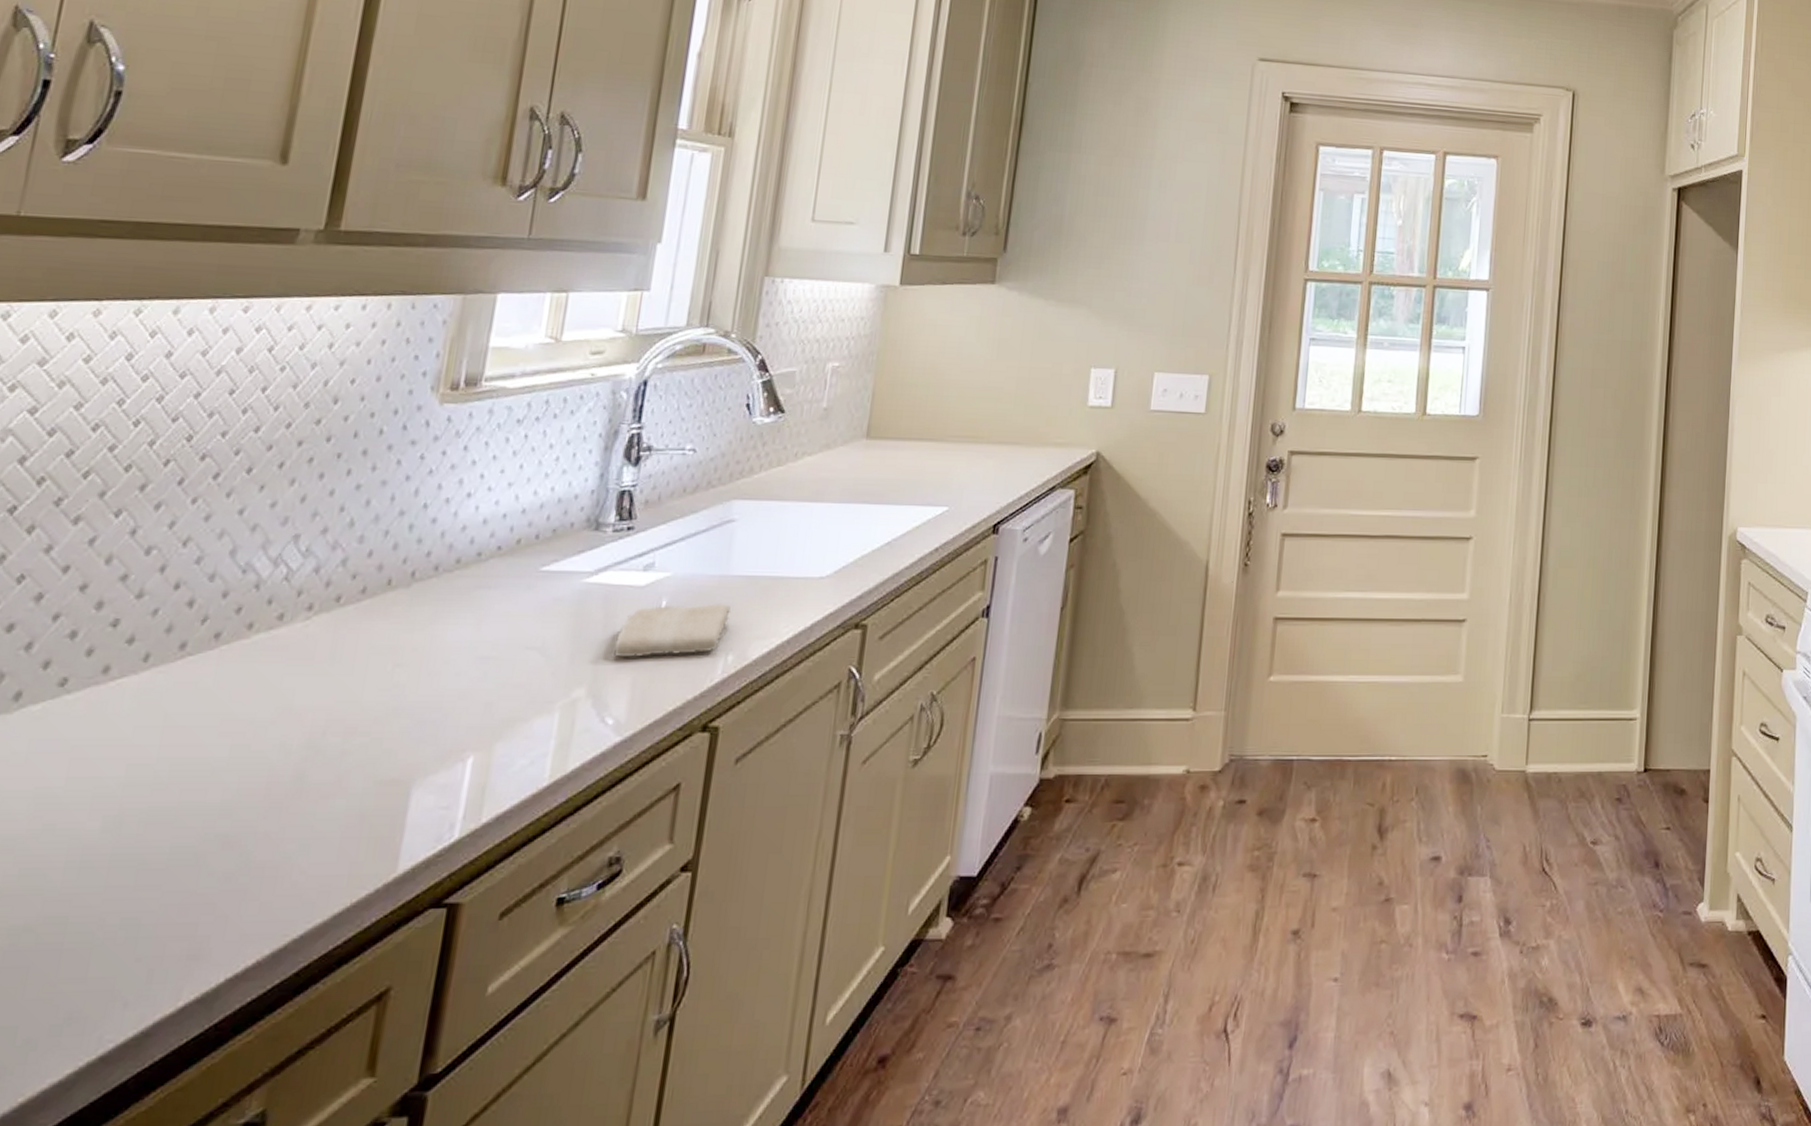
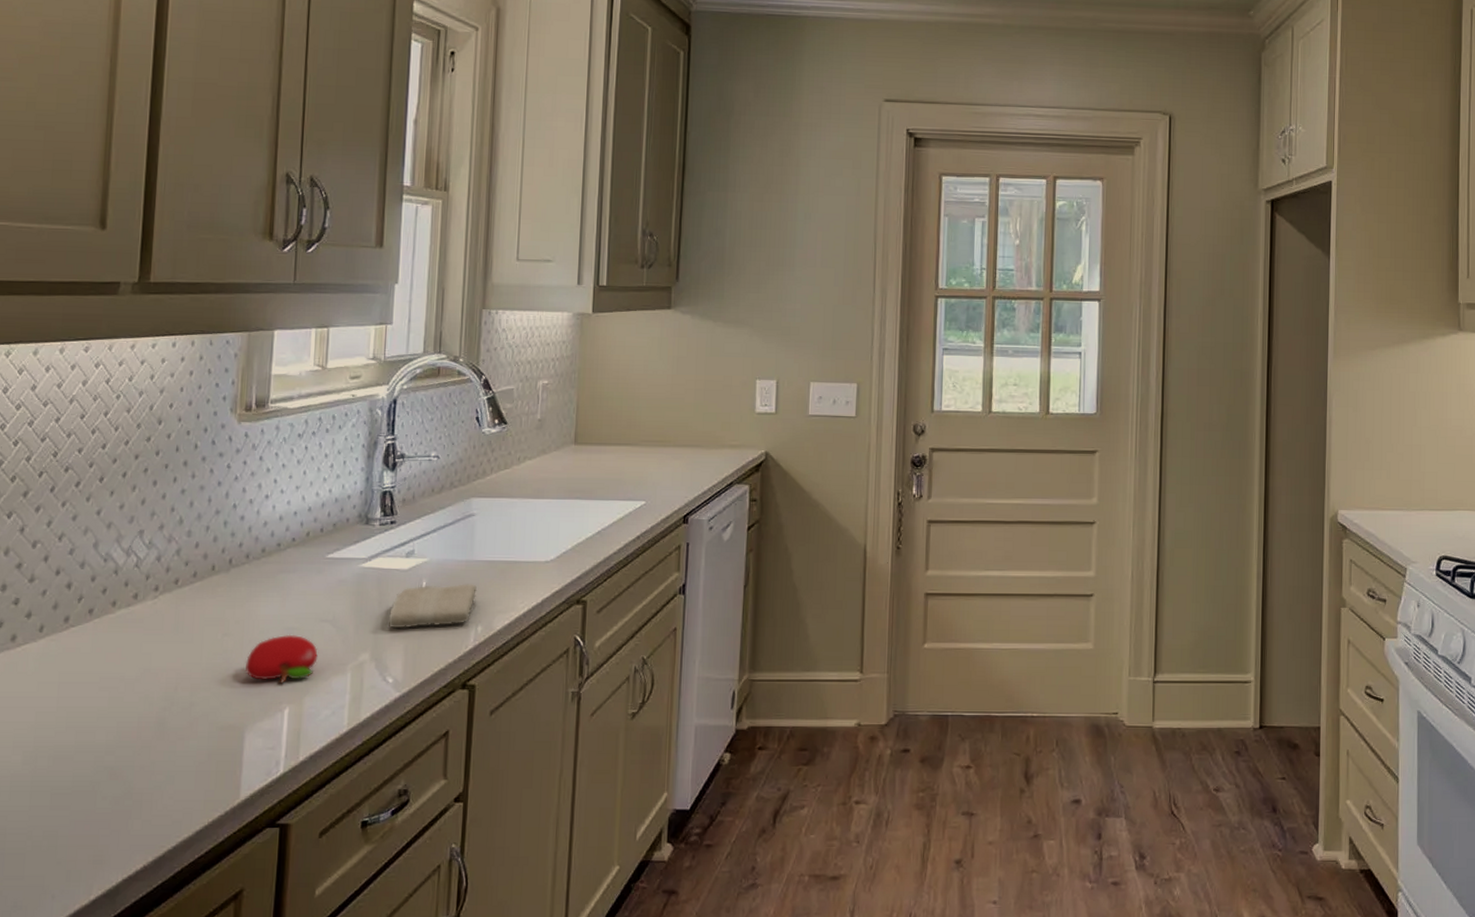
fruit: none [420,665,519,726] -> present [246,634,318,684]

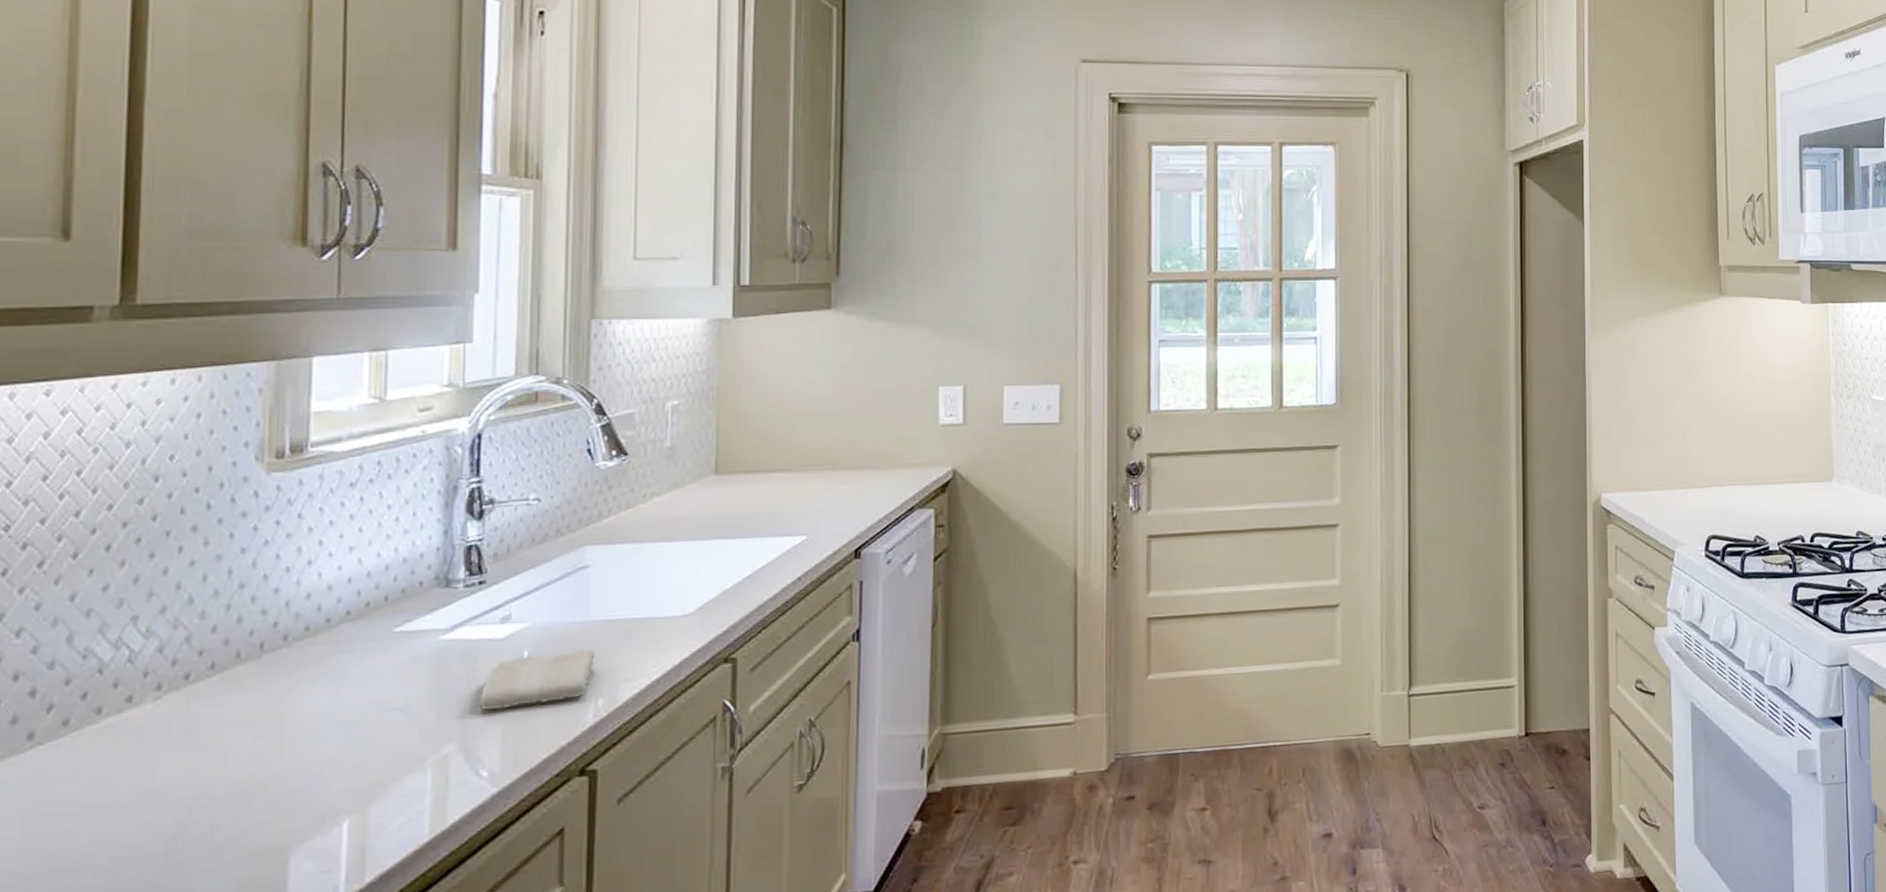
fruit: present [246,634,318,684] -> none [288,729,386,791]

